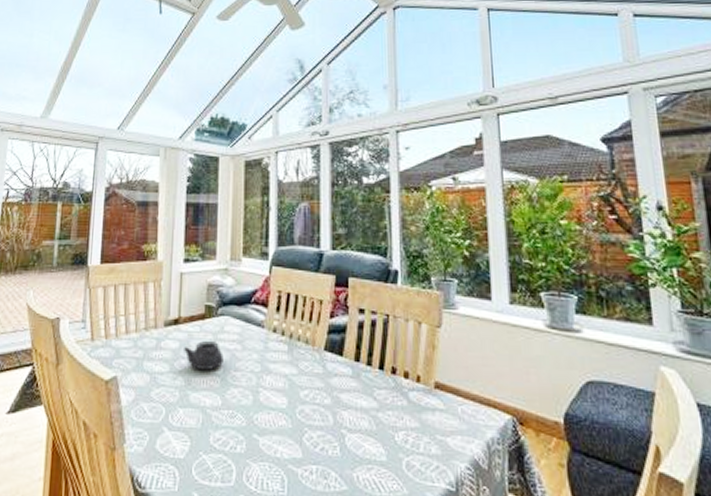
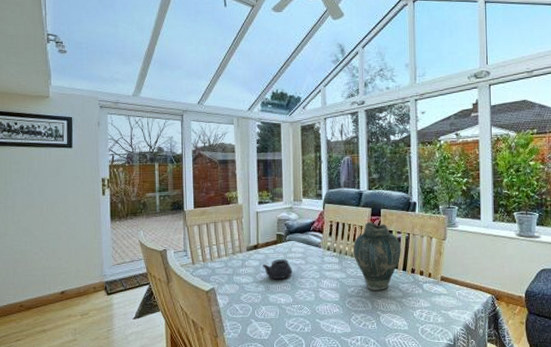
vase: none [309,295,377,397] -> present [353,222,401,291]

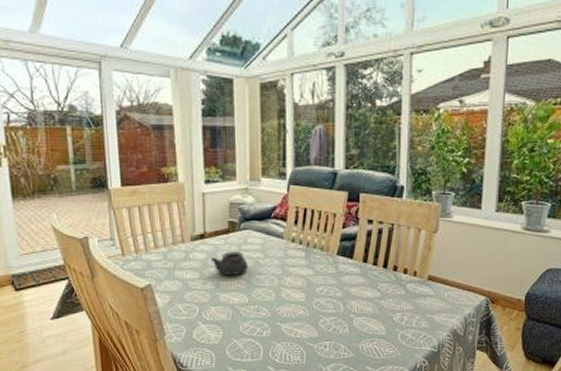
vase: present [353,222,401,291] -> none [324,209,382,291]

